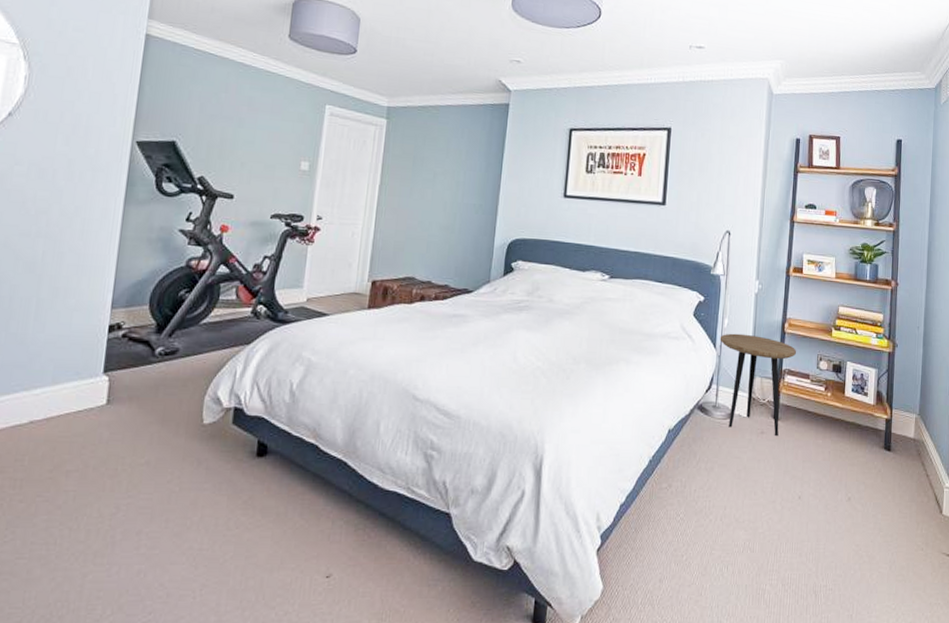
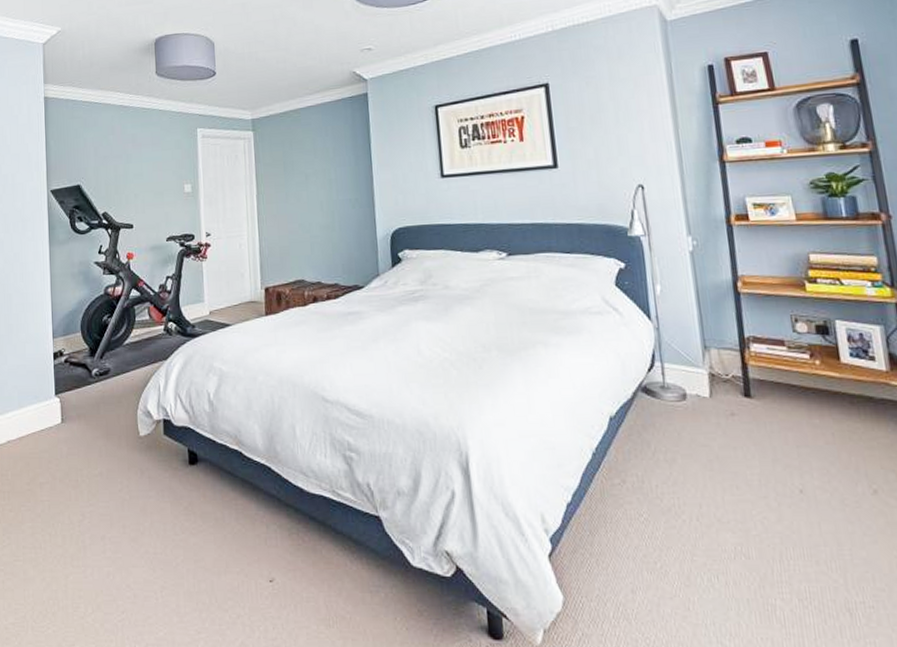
side table: present [720,333,796,437] -> none [653,299,760,418]

